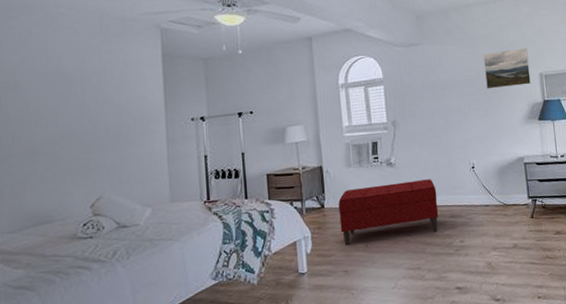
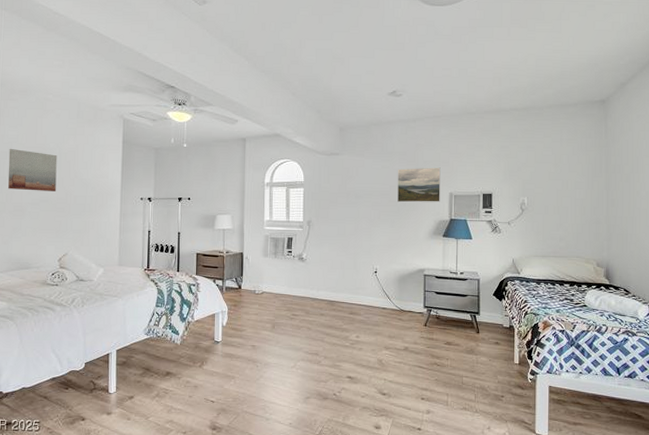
wall art: none [11,77,80,128] -> present [8,148,57,191]
bench: present [338,179,439,246] -> none [253,276,340,325]

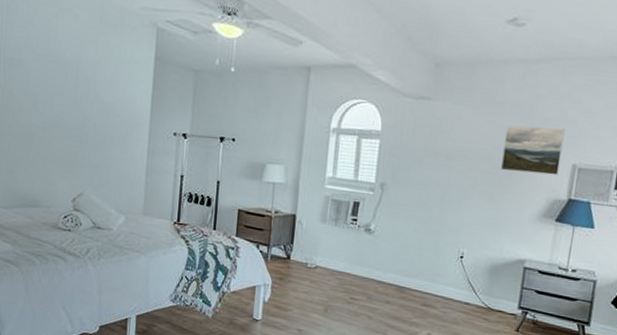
wall art: present [8,148,57,191] -> none [14,54,74,115]

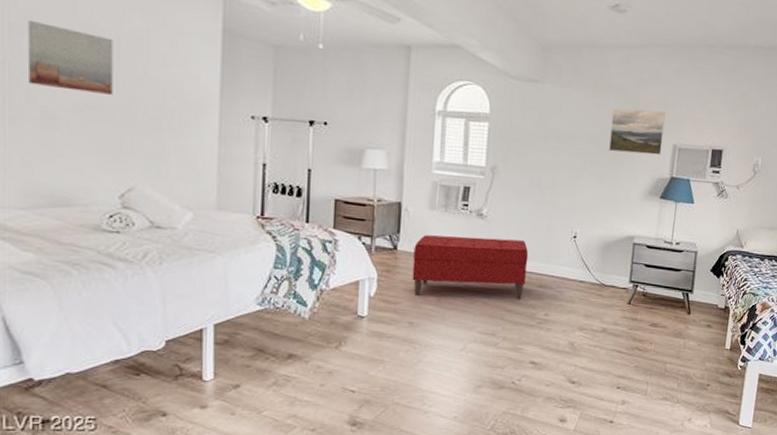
wall art: none [14,54,74,115] -> present [27,19,114,95]
bench: none [302,246,414,316] -> present [412,235,529,299]

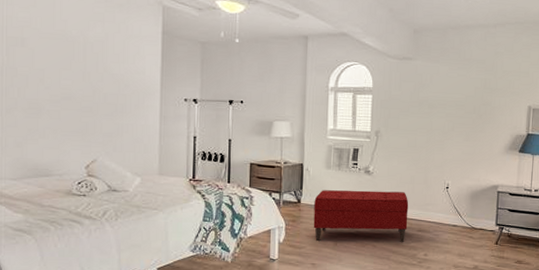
wall art: present [27,19,114,95] -> none [19,33,81,87]
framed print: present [609,108,666,156] -> none [473,78,520,116]

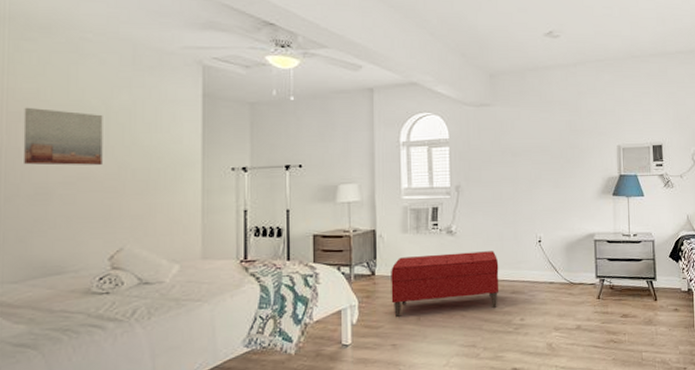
wall art: none [19,33,81,87] -> present [23,107,103,166]

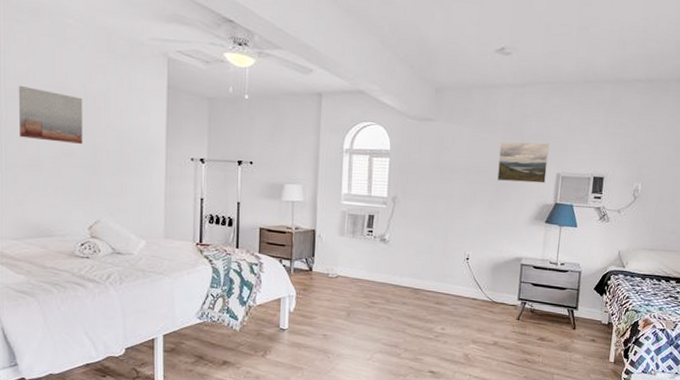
bench: present [391,251,499,318] -> none [325,258,427,315]
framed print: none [558,117,608,159] -> present [497,141,549,184]

